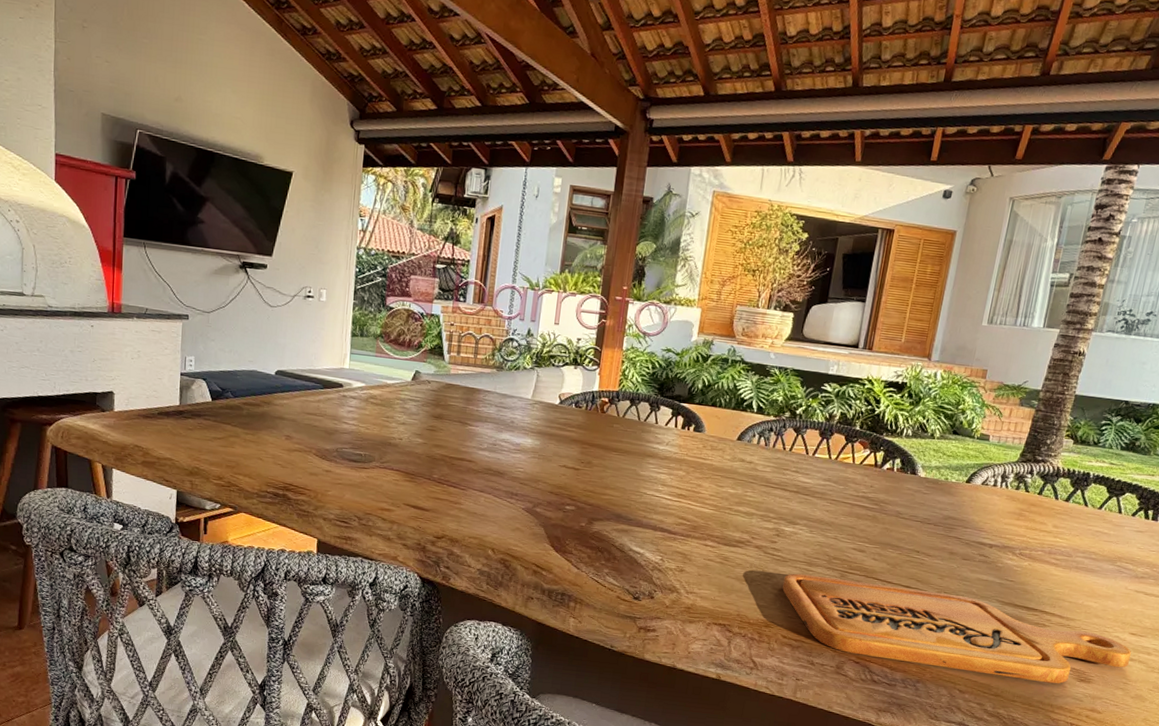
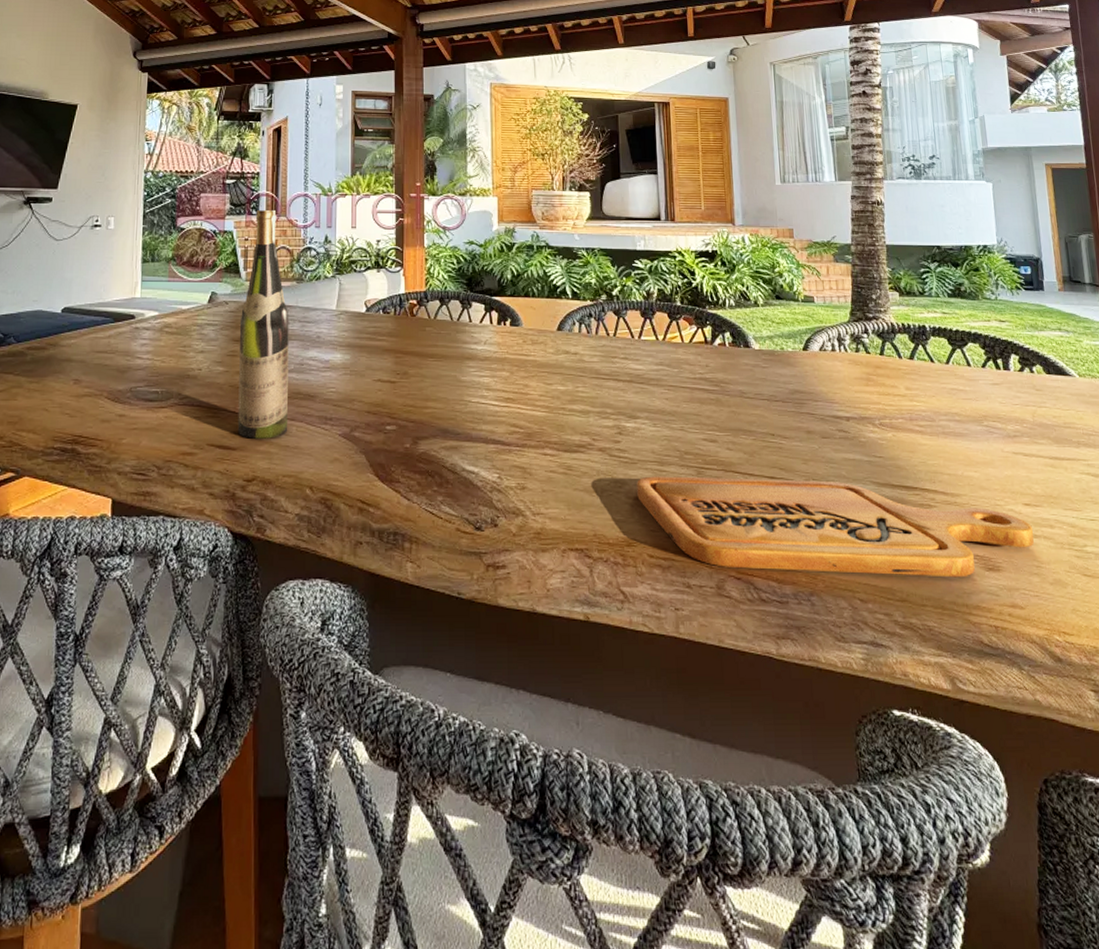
wine bottle: none [431,297,487,505] -> present [237,210,289,439]

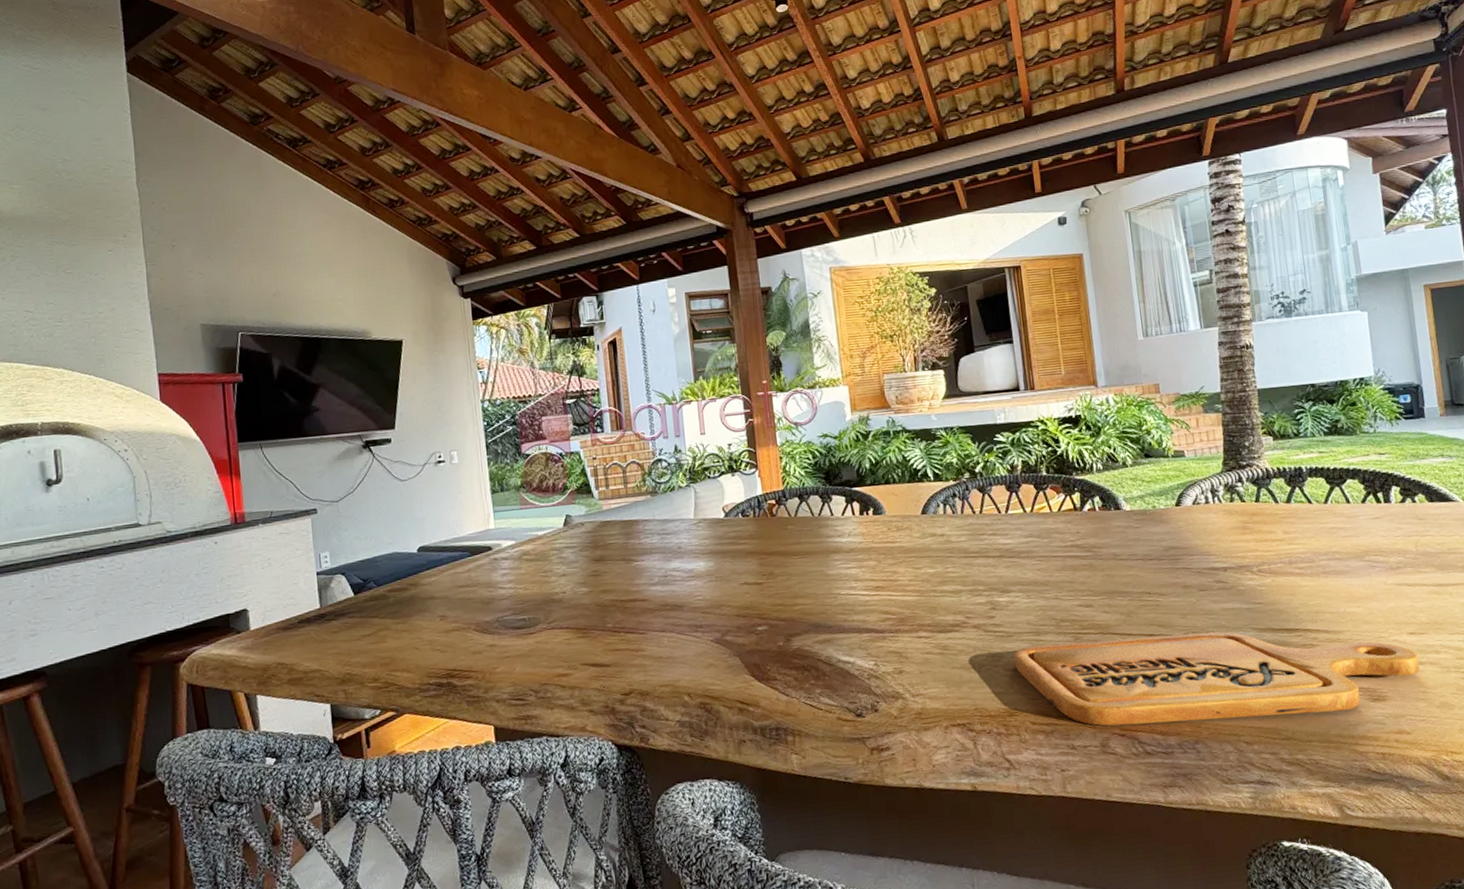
wine bottle: present [237,210,289,439] -> none [598,426,660,654]

